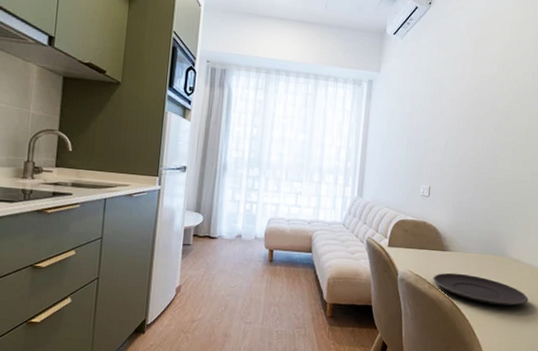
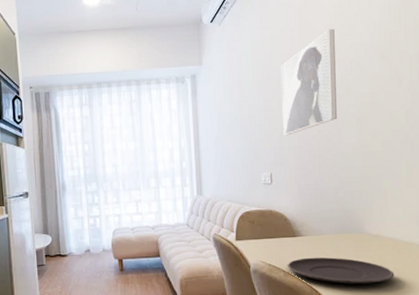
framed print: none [446,62,503,153] -> present [281,28,337,136]

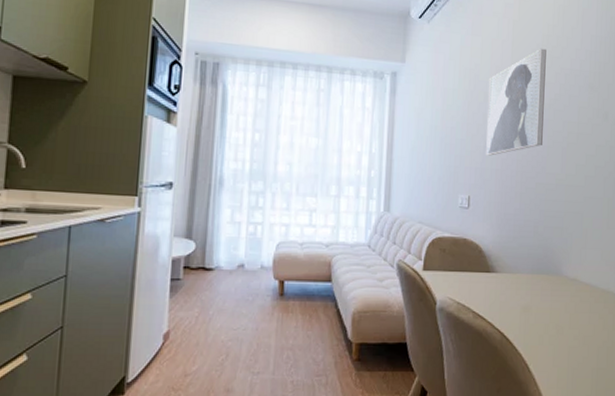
plate: present [287,257,395,285] -> none [477,298,590,335]

